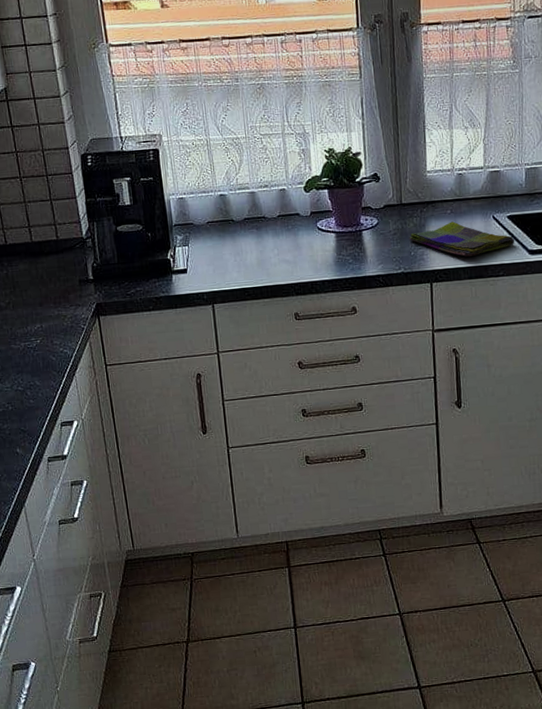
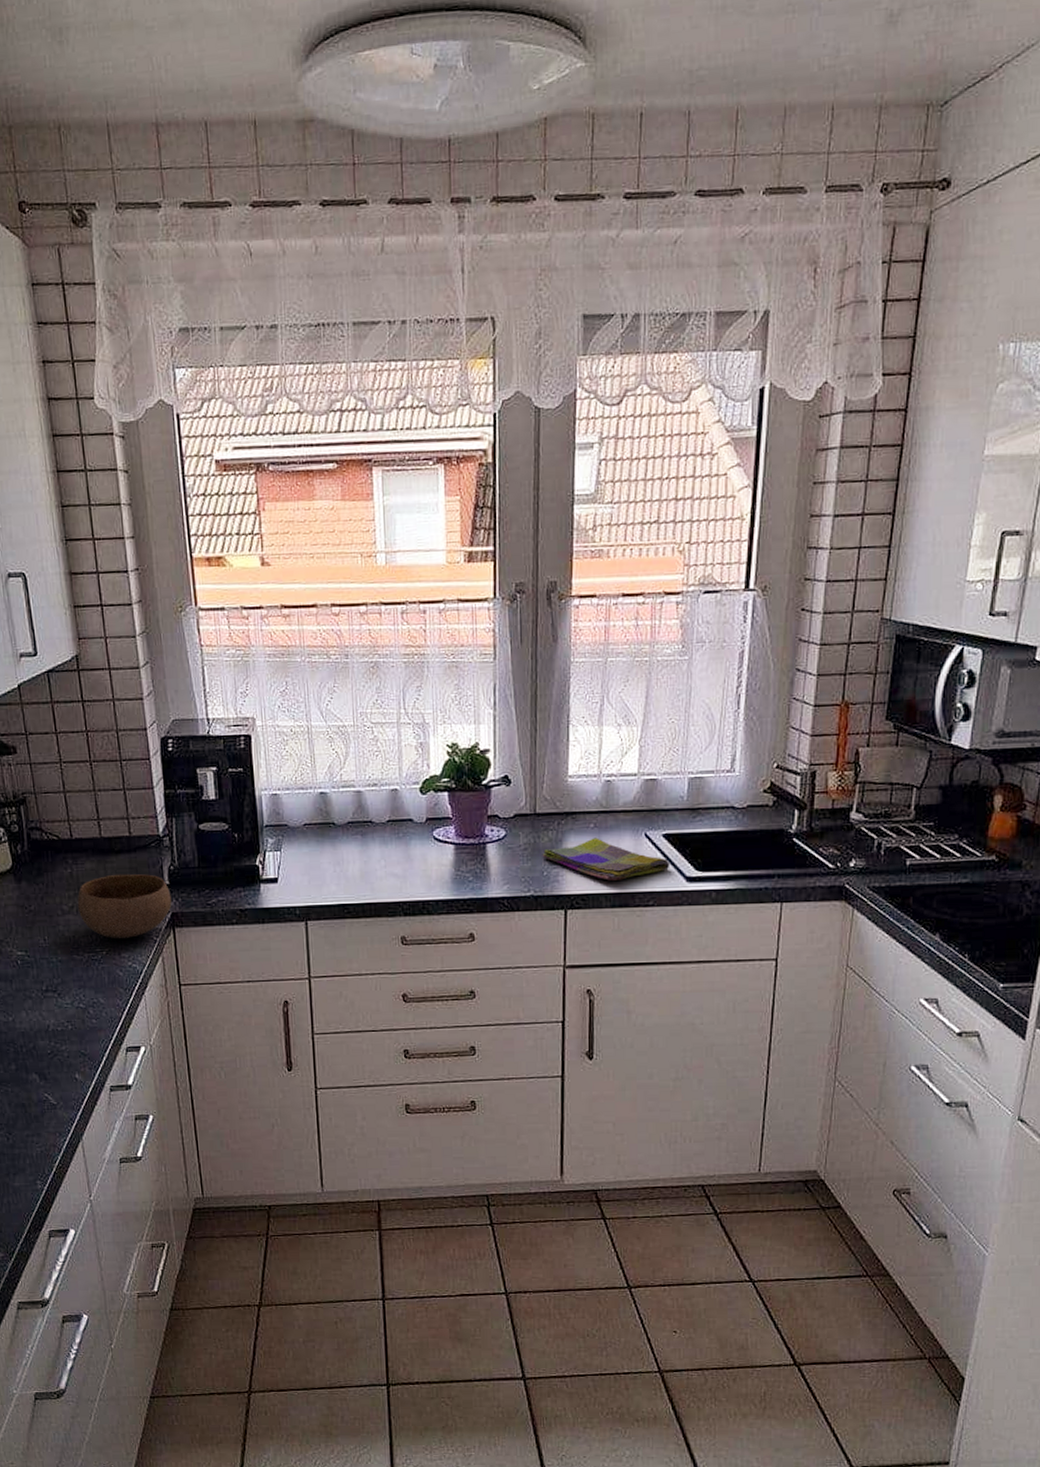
bowl: none [13,271,96,329] -> present [77,873,172,938]

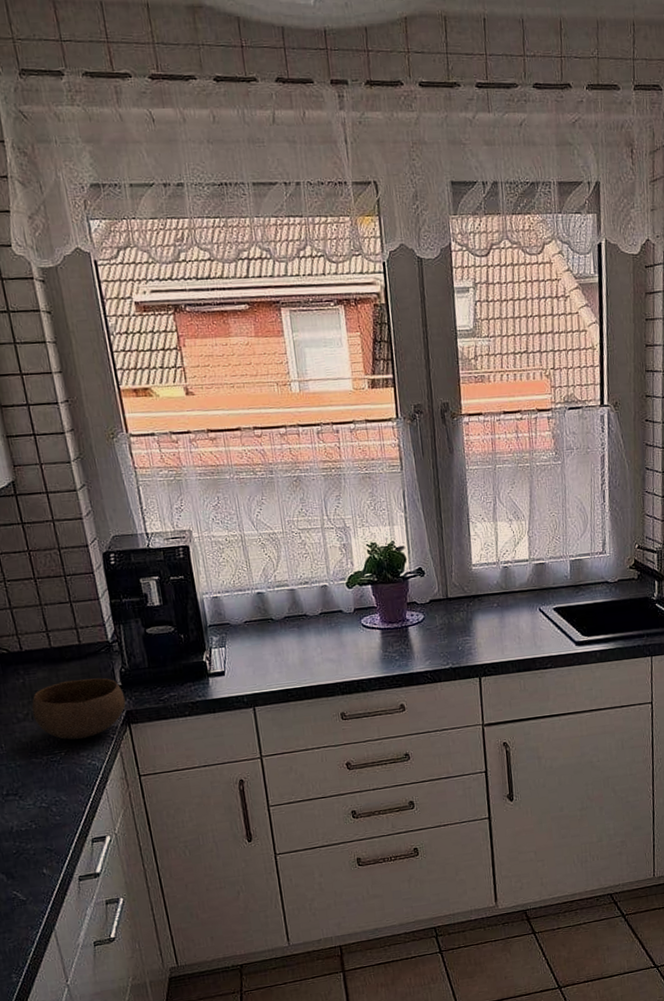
dish towel: present [542,837,670,882] -> none [456,615,562,651]

